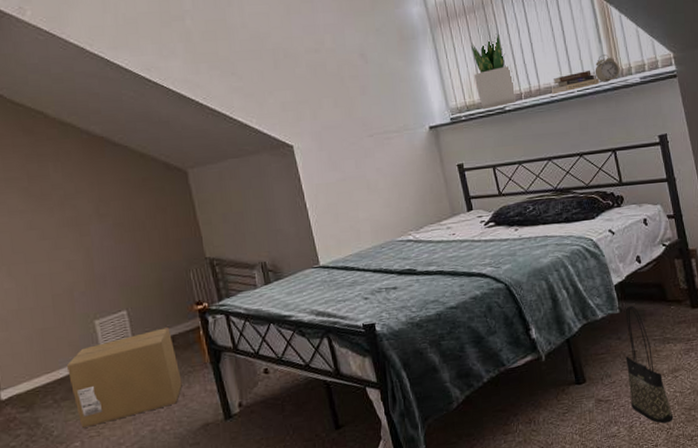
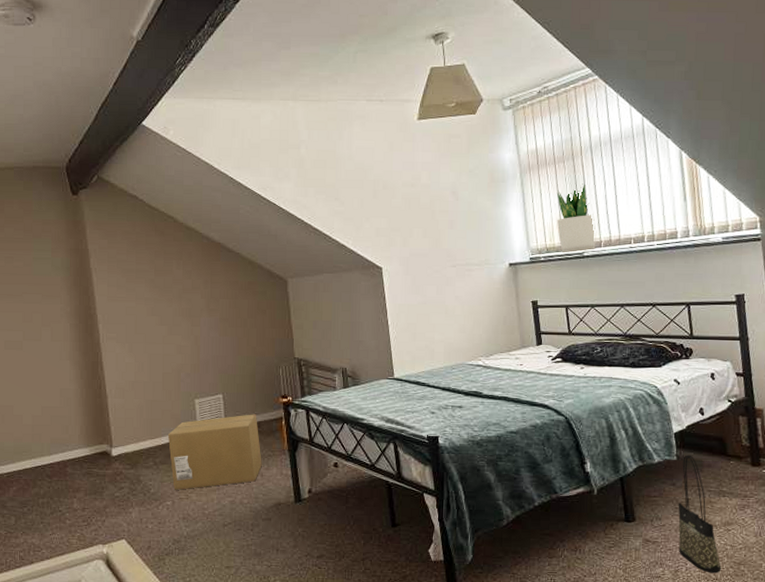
books: present [551,69,600,95] -> none [631,225,681,246]
alarm clock: present [595,54,620,82] -> none [676,212,703,239]

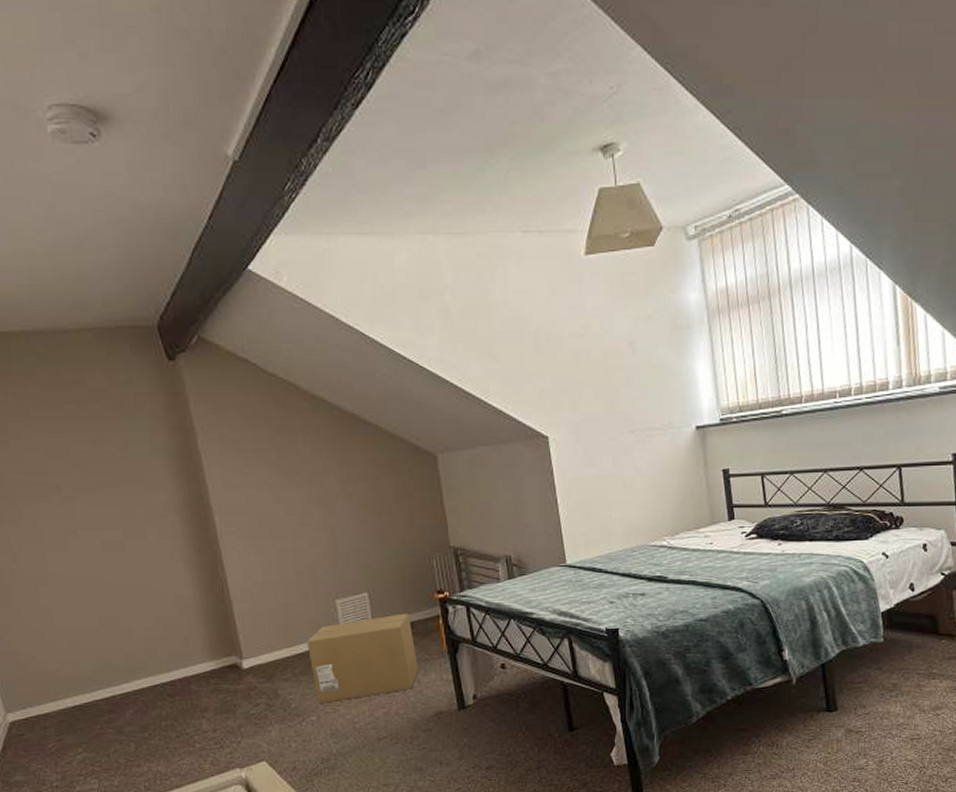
planter: present [556,183,596,253] -> none [750,328,796,412]
tote bag: present [678,455,721,572] -> none [884,635,929,760]

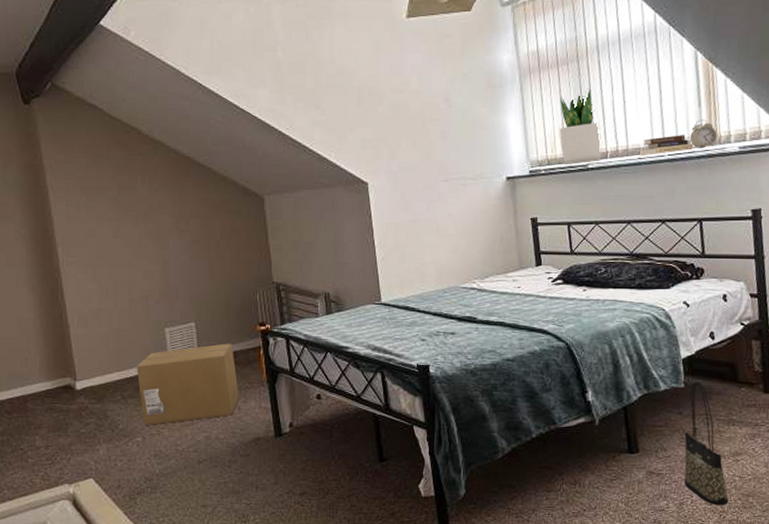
planter: none [750,328,796,412] -> present [559,88,602,166]
books: none [835,374,893,400] -> present [639,134,694,157]
tote bag: none [884,635,929,760] -> present [684,382,729,505]
alarm clock: none [888,359,918,390] -> present [689,119,718,148]

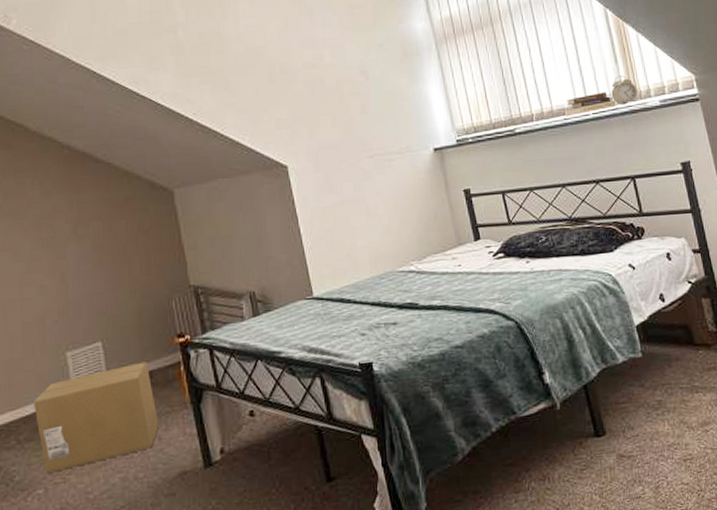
planter: present [559,88,602,166] -> none [478,51,528,132]
tote bag: present [684,382,729,505] -> none [648,349,705,484]

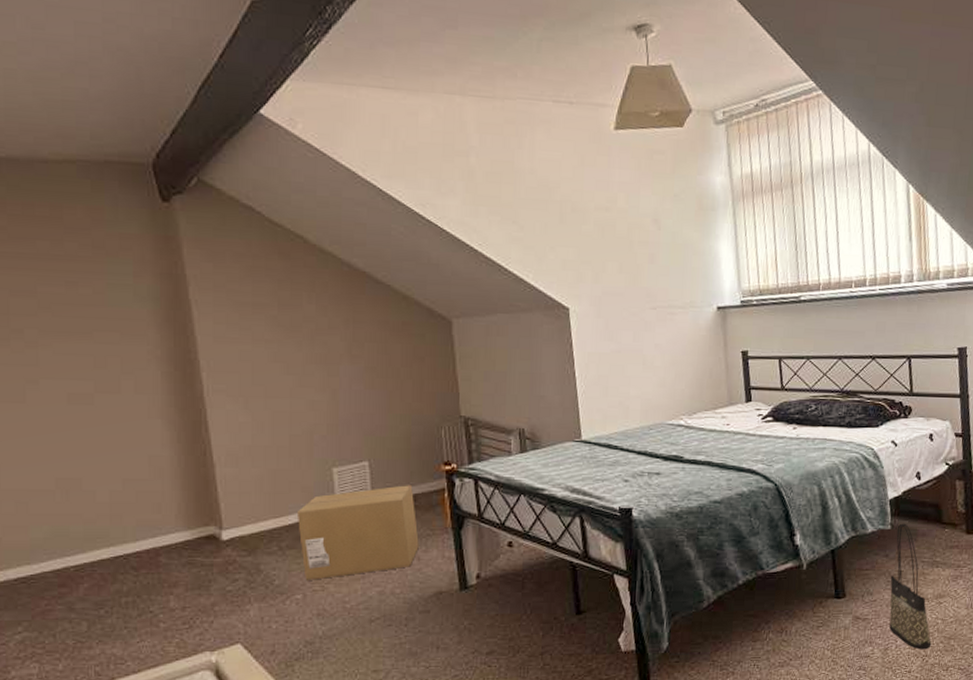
books: present [564,91,617,117] -> none [851,268,905,290]
alarm clock: present [611,75,638,105] -> none [900,254,928,284]
tote bag: none [648,349,705,484] -> present [889,523,932,649]

